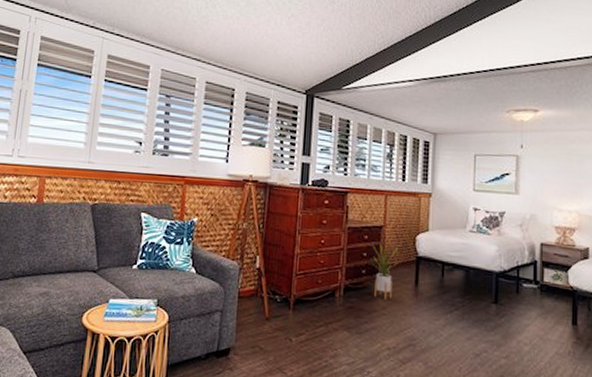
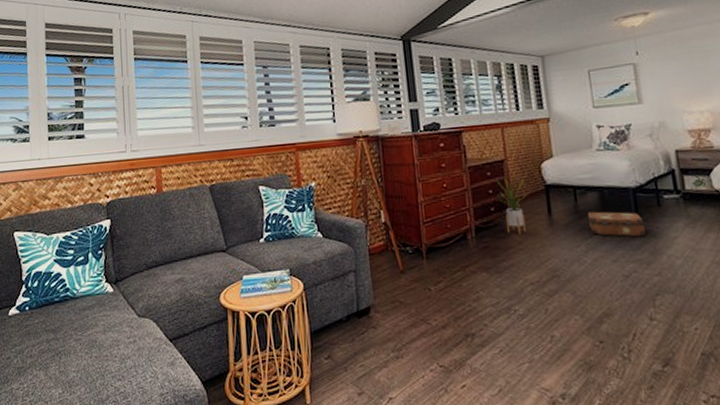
suitcase: none [450,288,501,320] -> present [587,211,646,237]

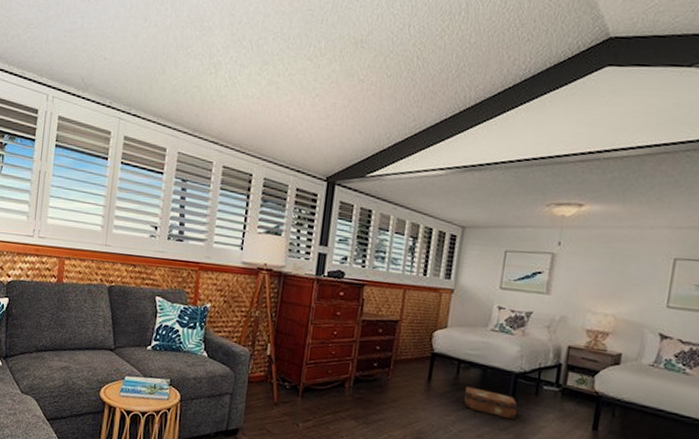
house plant: present [496,176,529,234] -> none [383,337,414,393]

